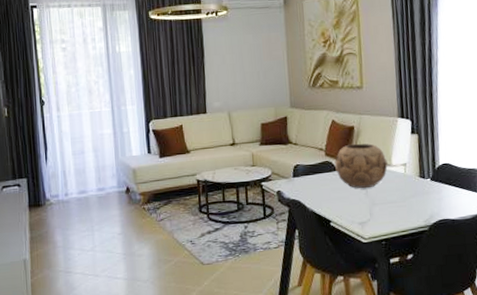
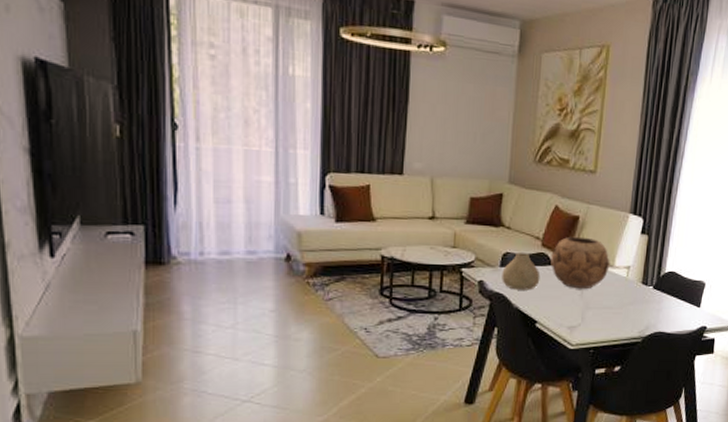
vase: none [295,163,329,196] -> present [502,253,540,290]

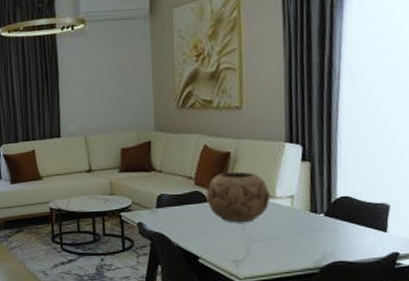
vase: present [502,253,540,290] -> none [159,193,198,229]

